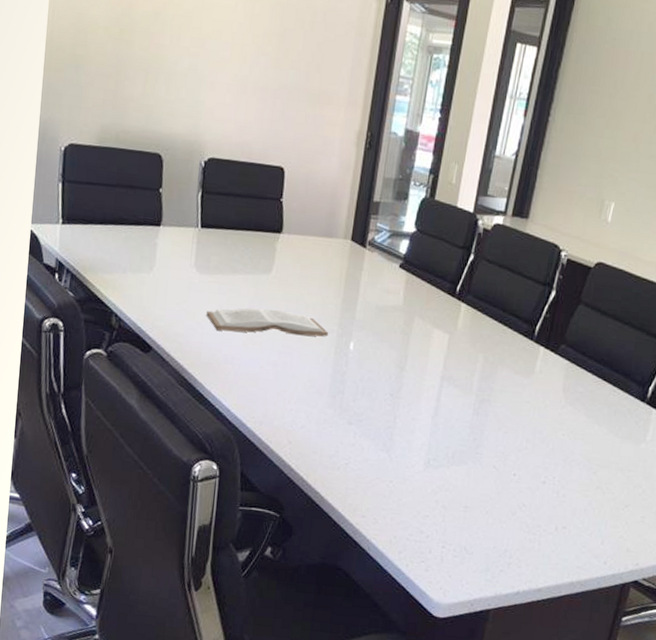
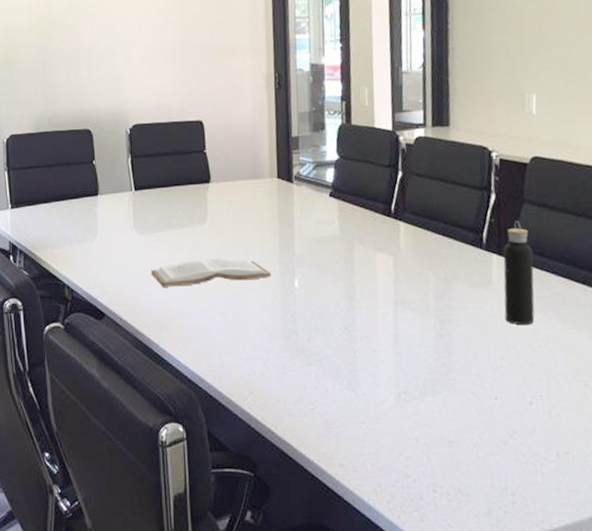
water bottle: none [538,319,578,415] -> present [503,220,535,325]

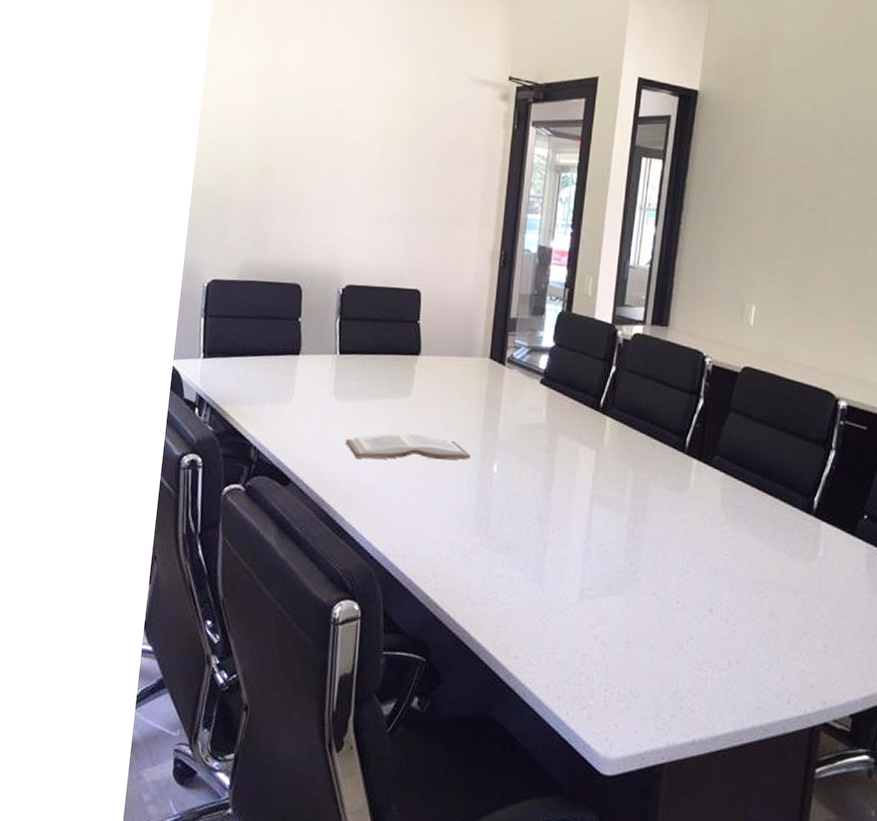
water bottle: present [503,220,535,325] -> none [697,428,732,533]

